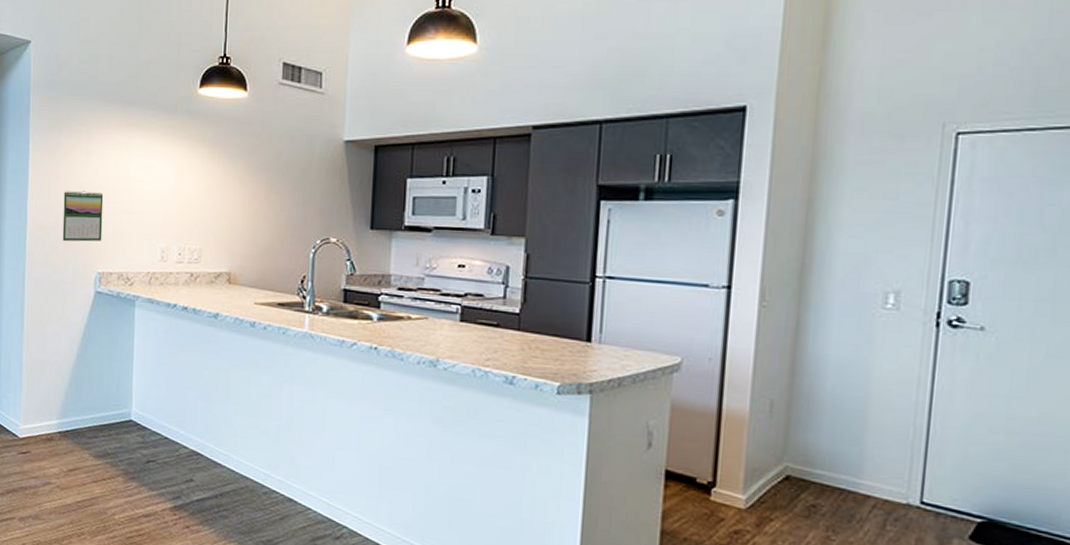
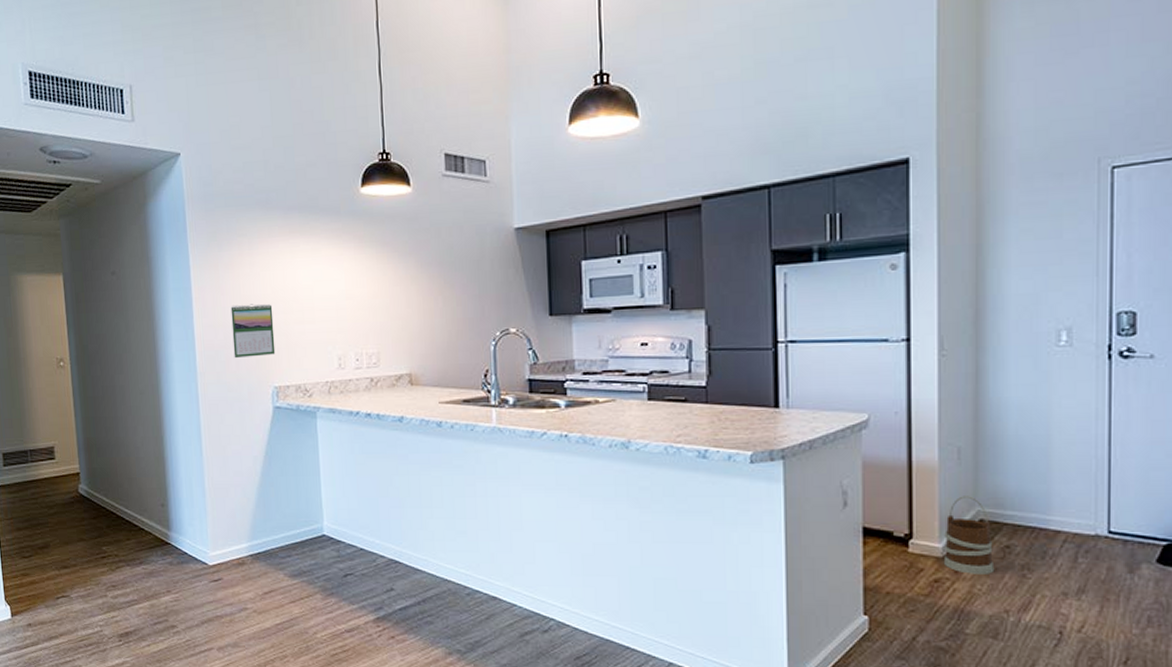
wooden bucket: none [745,449,799,532] -> present [943,496,995,574]

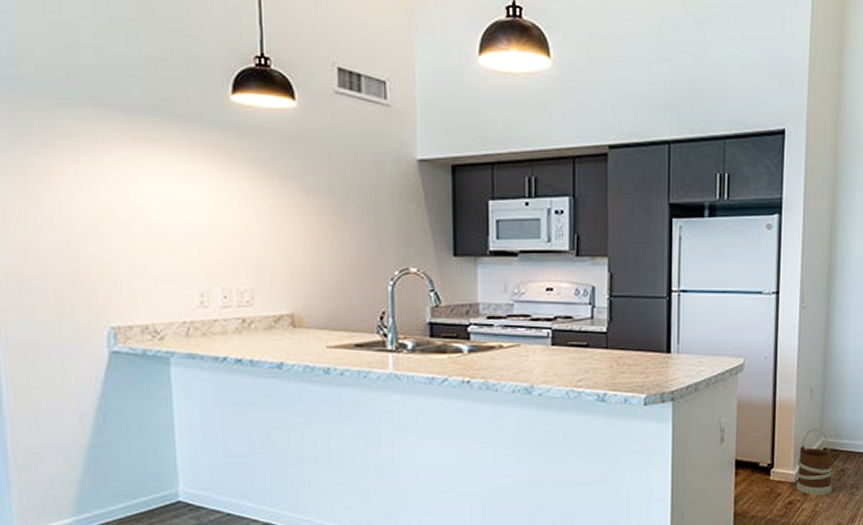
calendar: present [230,304,276,359] -> none [46,224,113,292]

